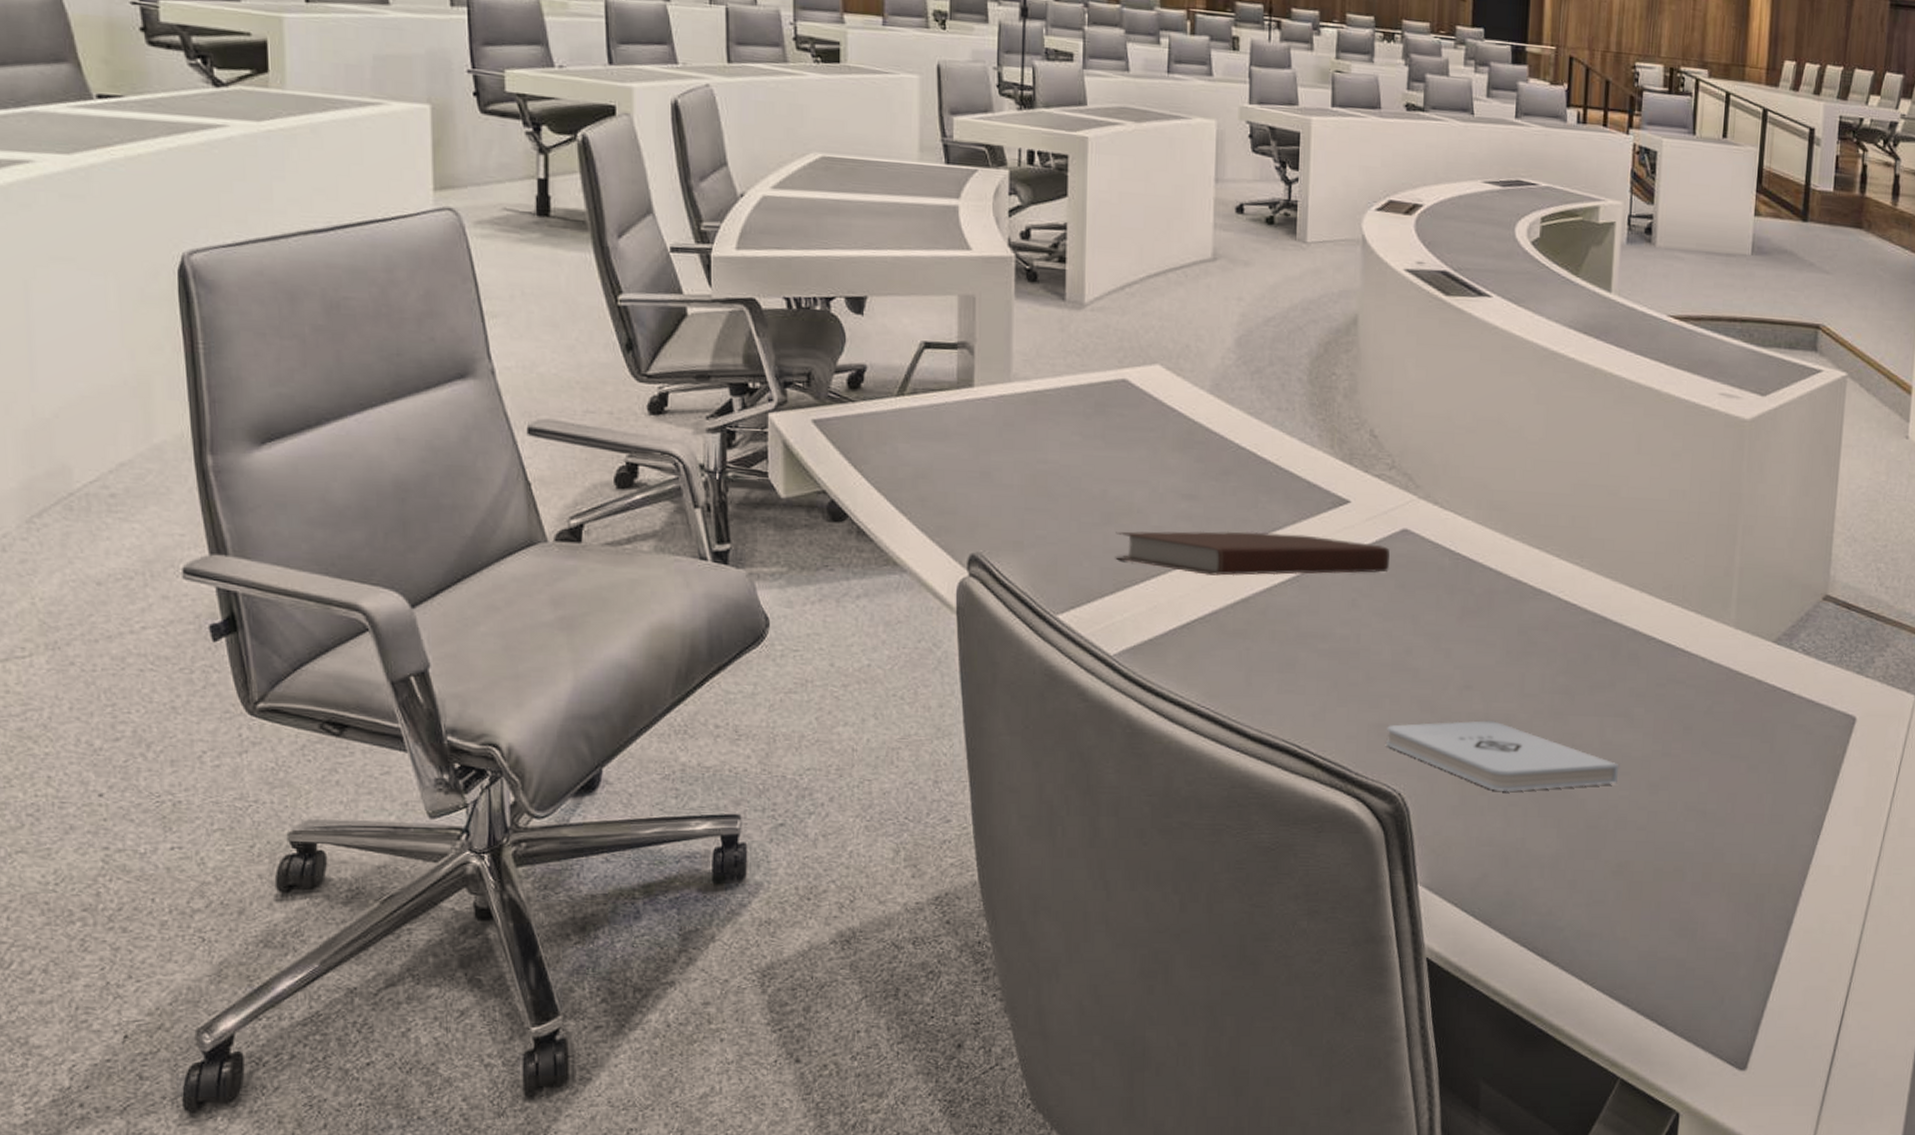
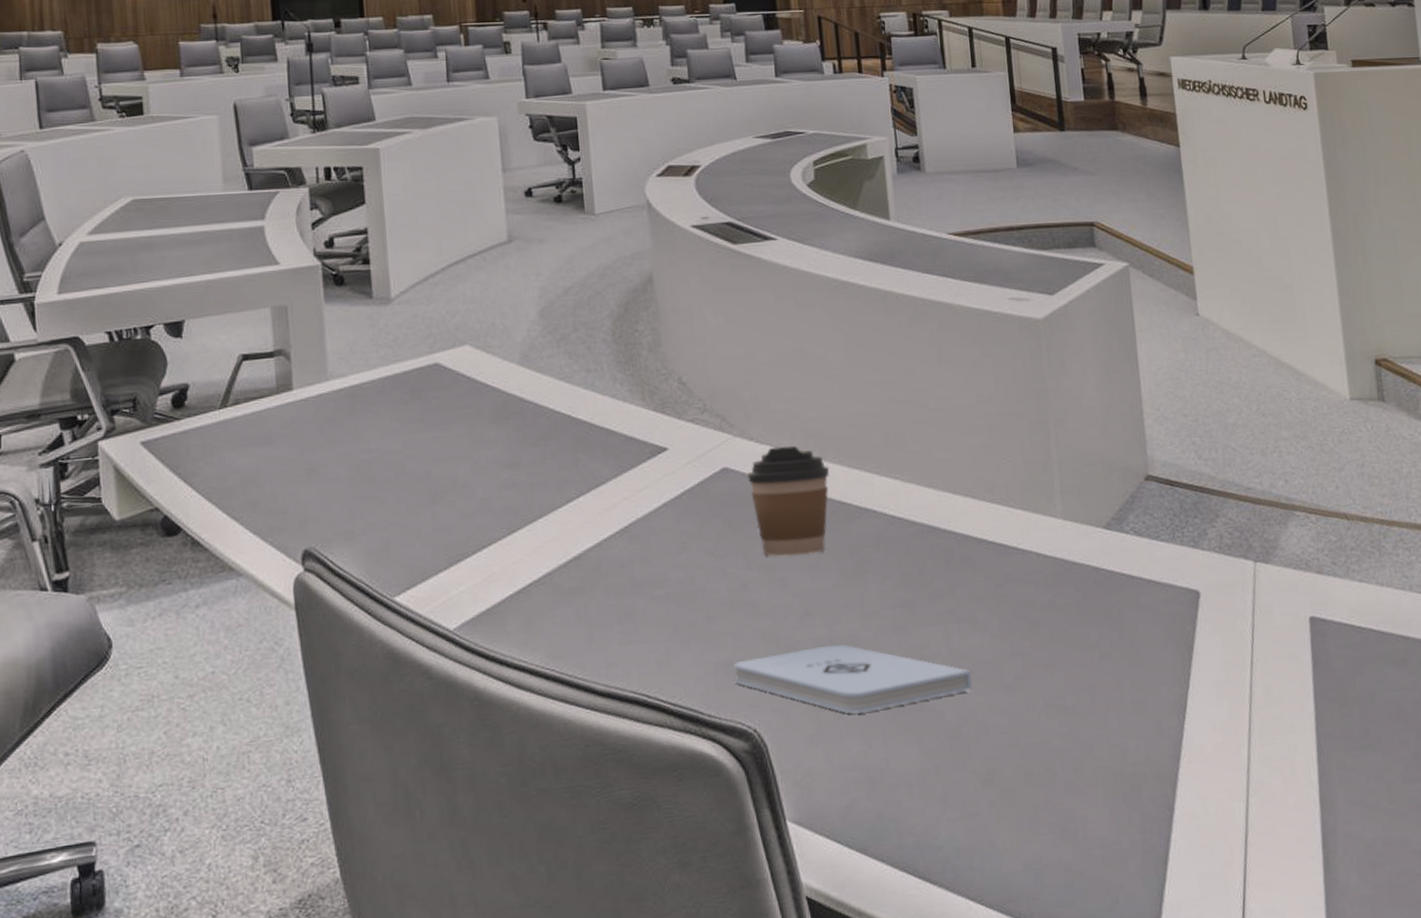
notebook: present [1115,531,1390,576] -> none [443,486,714,539]
coffee cup: none [1427,514,1511,629] -> present [747,445,830,557]

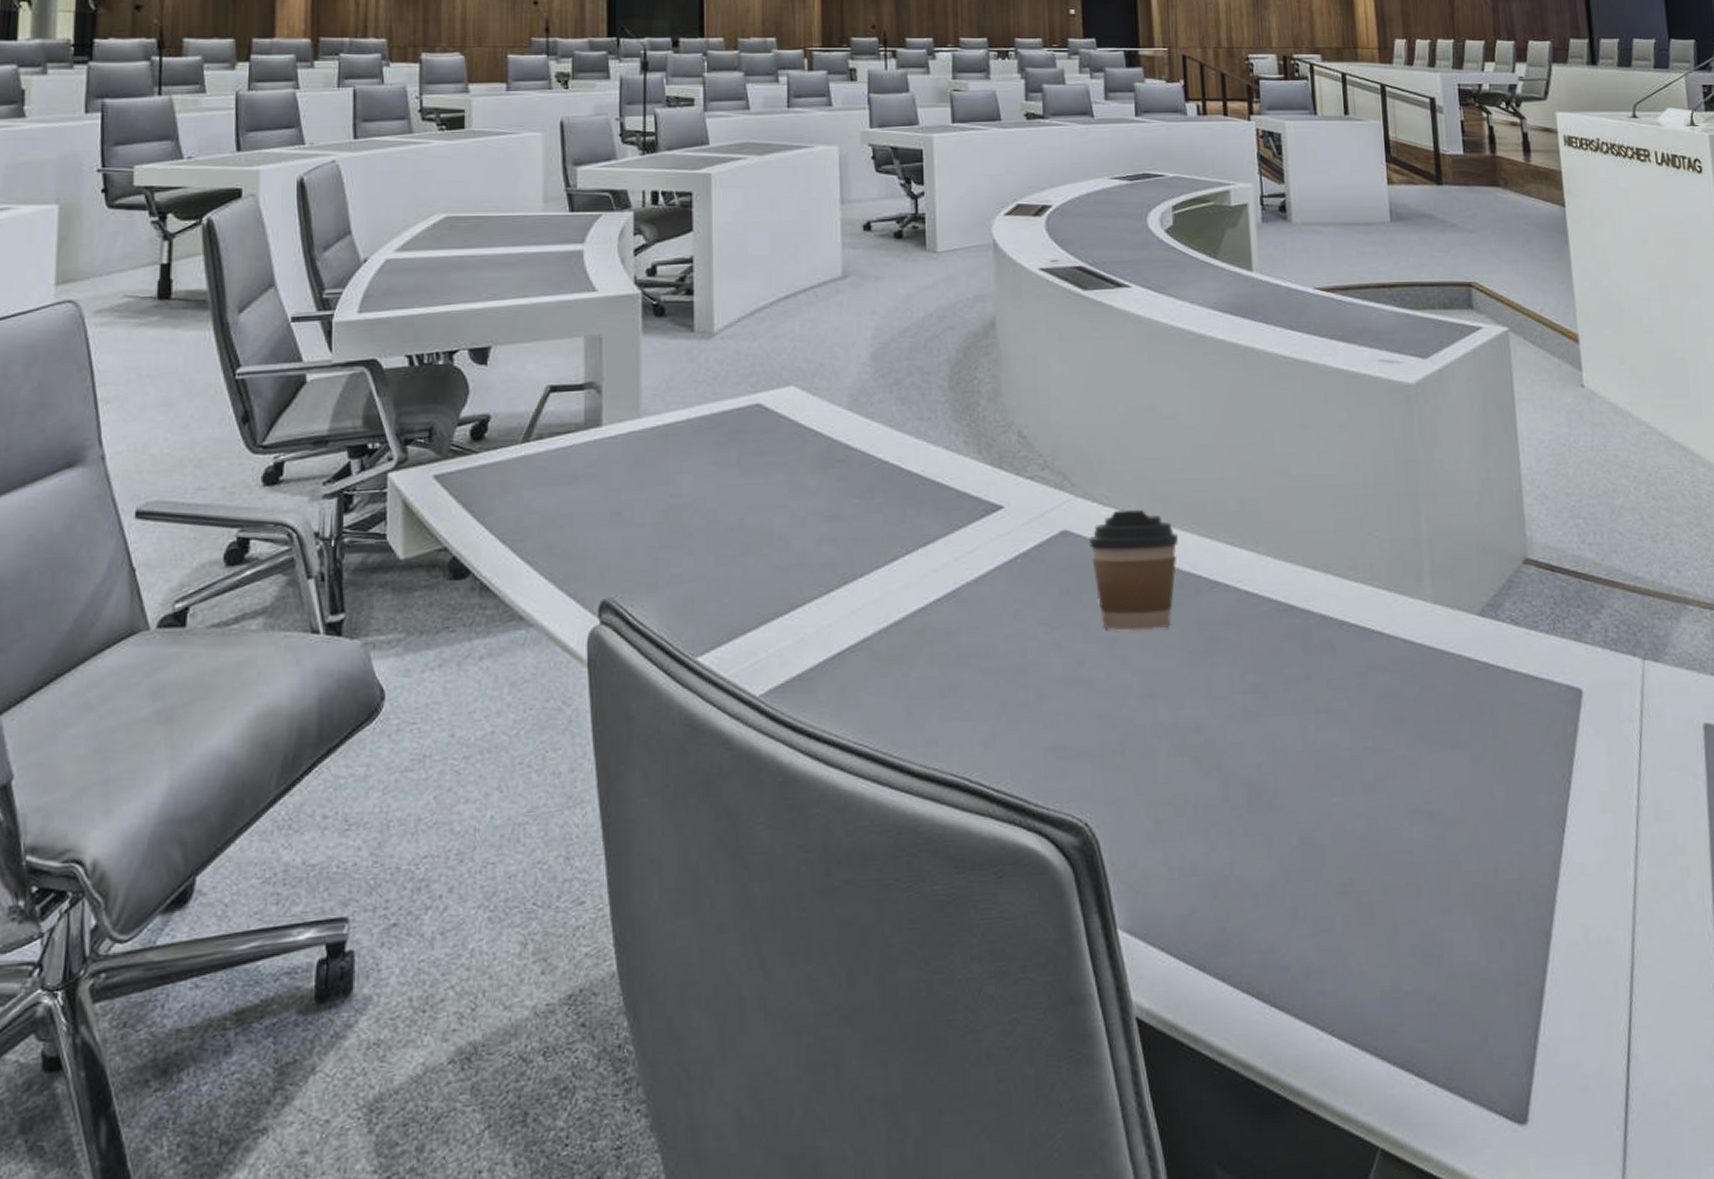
notepad: present [733,643,972,714] -> none [1065,730,1329,811]

